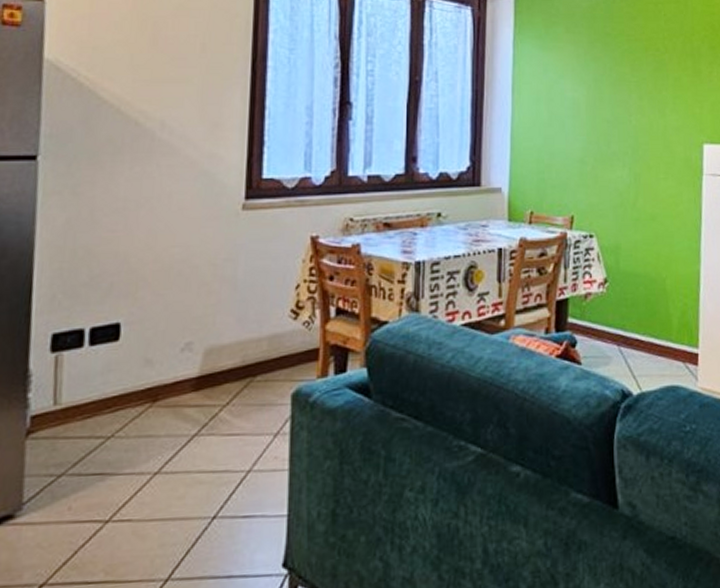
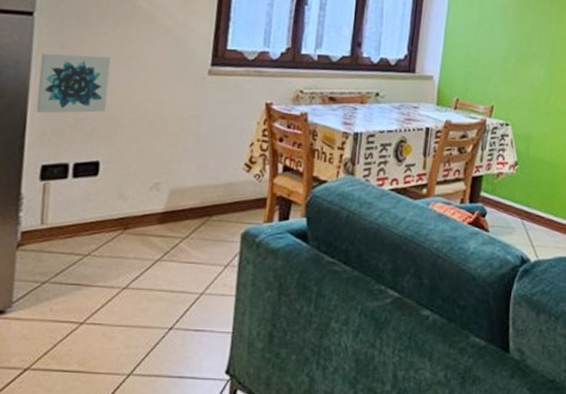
wall art: none [43,198,129,272] -> present [36,53,111,113]

